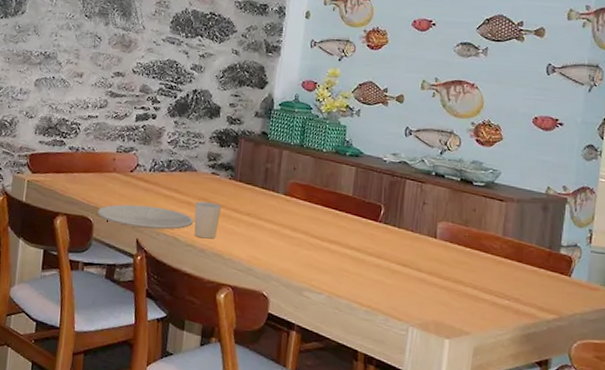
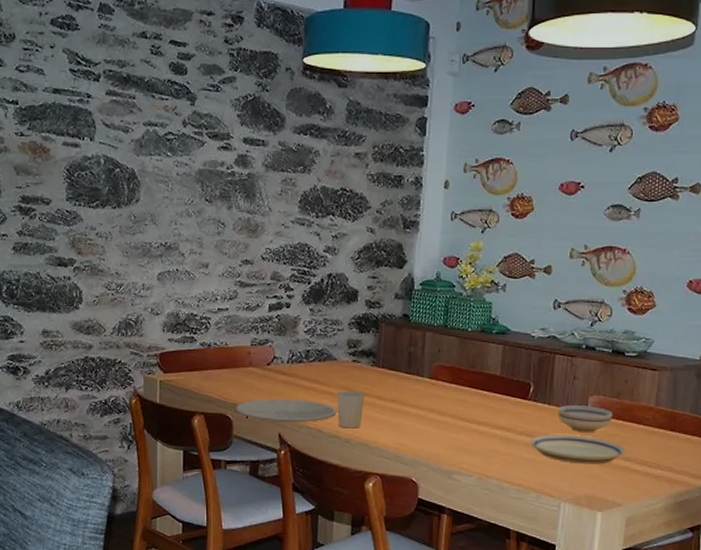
plate: none [379,257,474,291] -> present [530,435,627,464]
bowl: none [407,229,462,259] -> present [557,405,614,433]

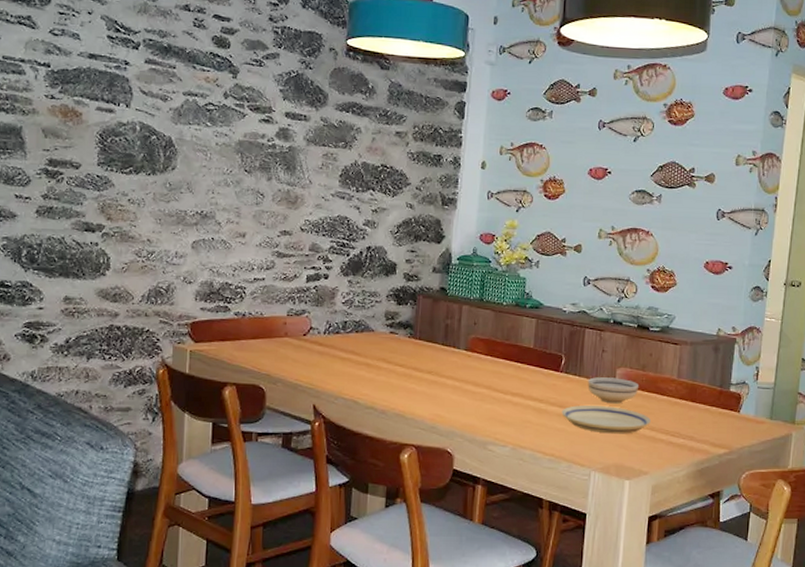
plate: present [236,398,337,422] -> none [270,369,373,393]
cup: present [337,391,364,429] -> none [373,362,401,400]

